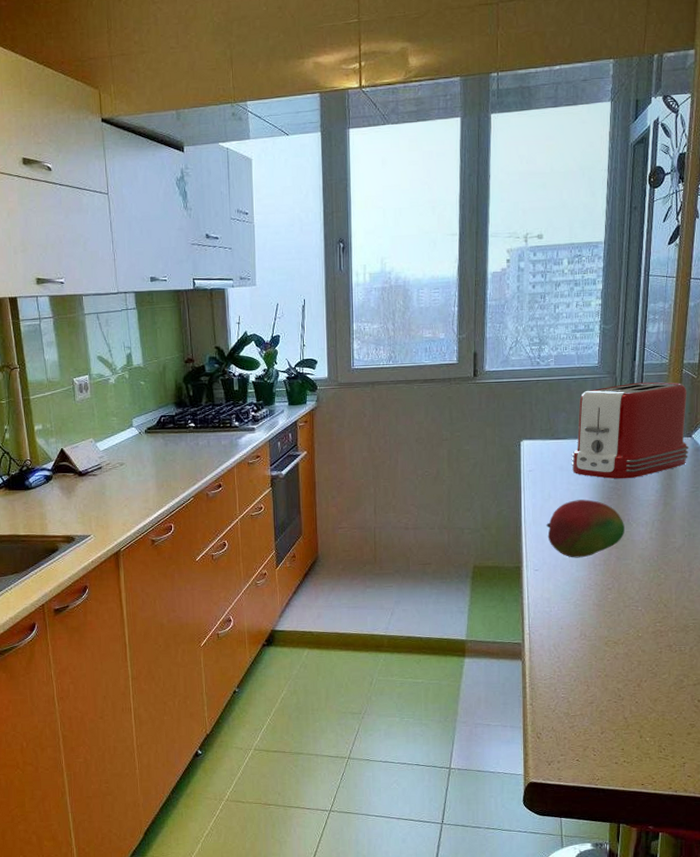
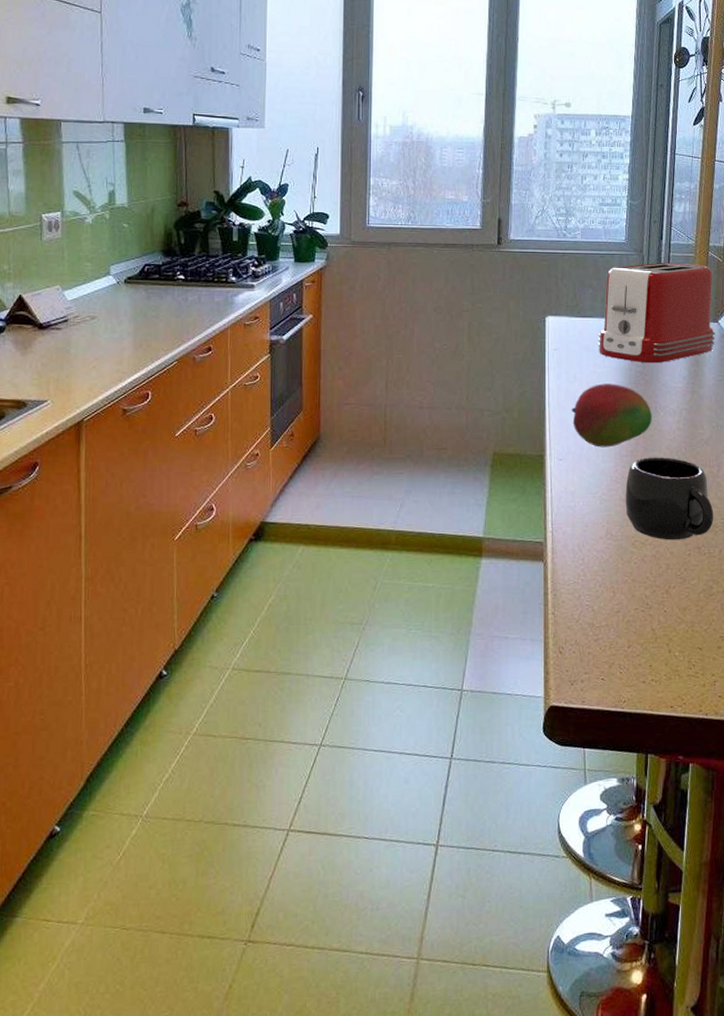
mug: none [598,565,685,640] -> present [625,457,714,540]

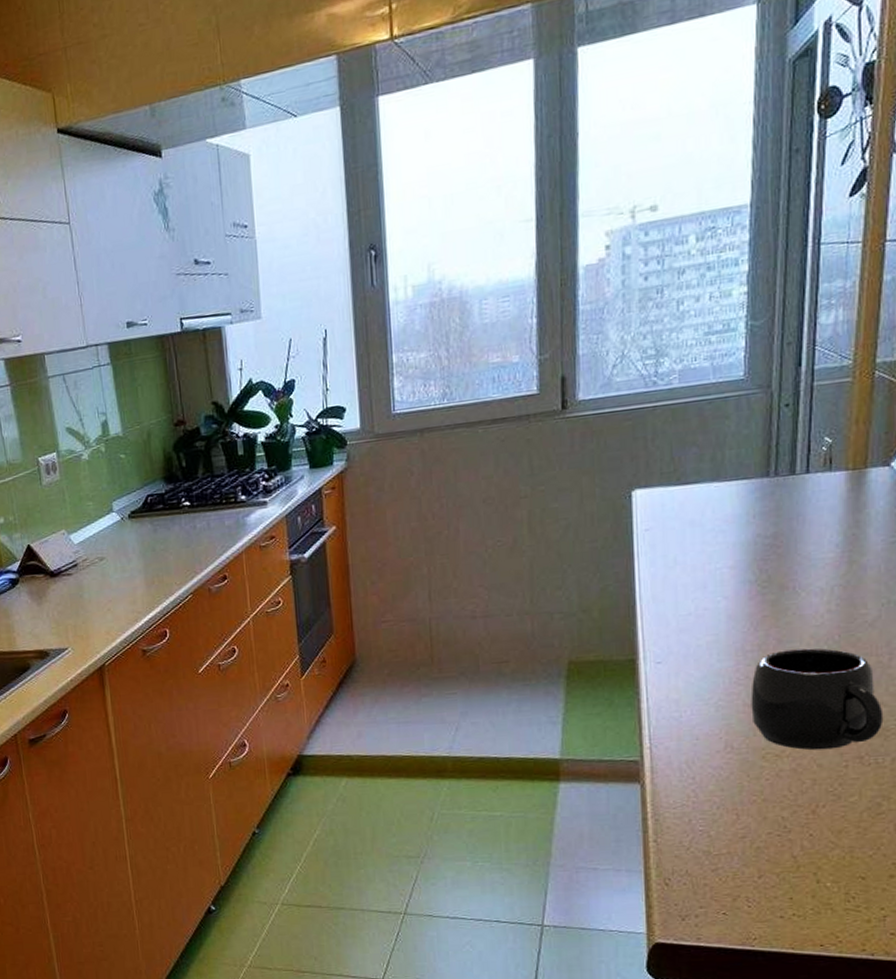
fruit: present [571,384,652,448] -> none [672,563,788,644]
toaster: present [598,262,716,364] -> none [706,391,887,533]

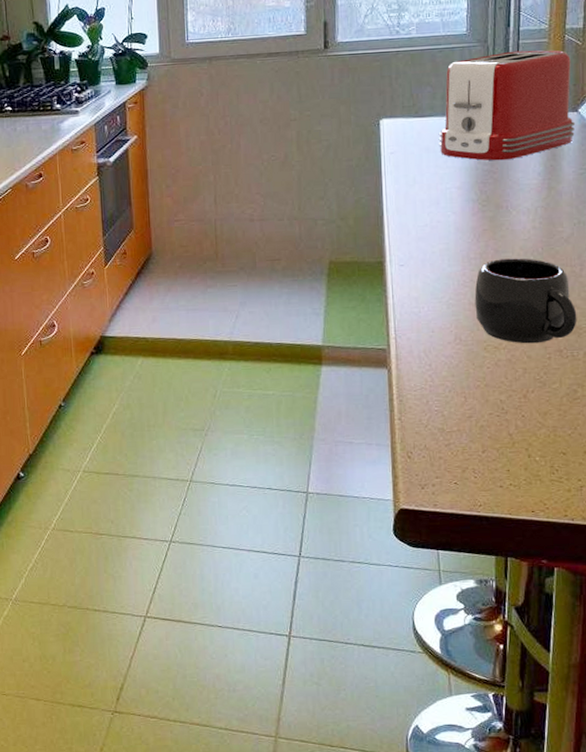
toaster: none [706,391,887,533] -> present [438,50,576,161]

